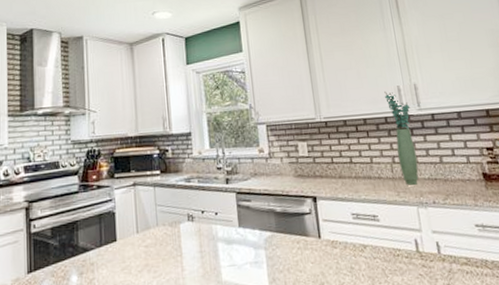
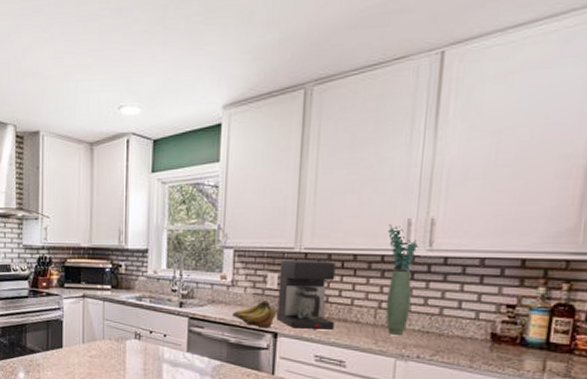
fruit: none [274,168,312,194] -> present [232,300,276,329]
coffee maker: none [306,126,362,192] -> present [275,259,336,331]

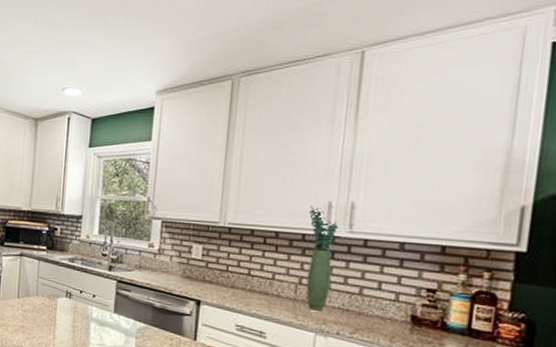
fruit: present [232,300,276,329] -> none [158,269,199,296]
coffee maker: present [275,259,336,331] -> none [199,232,258,303]

